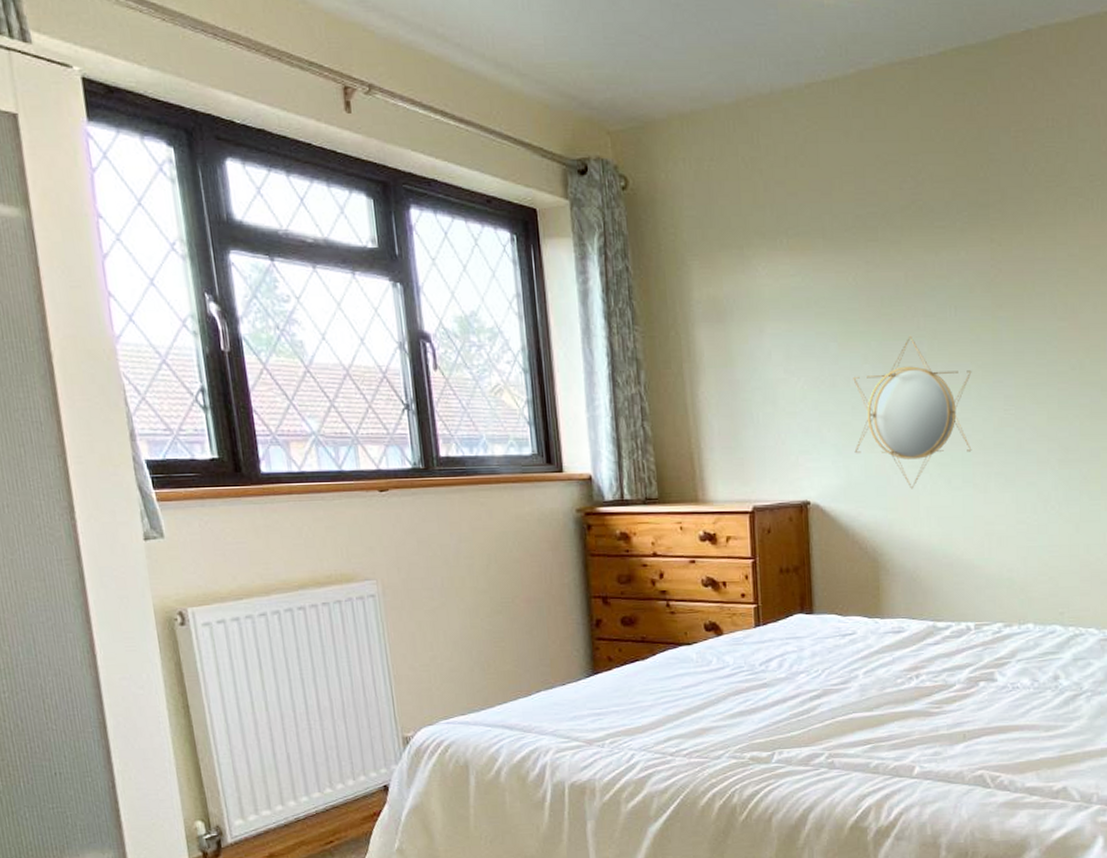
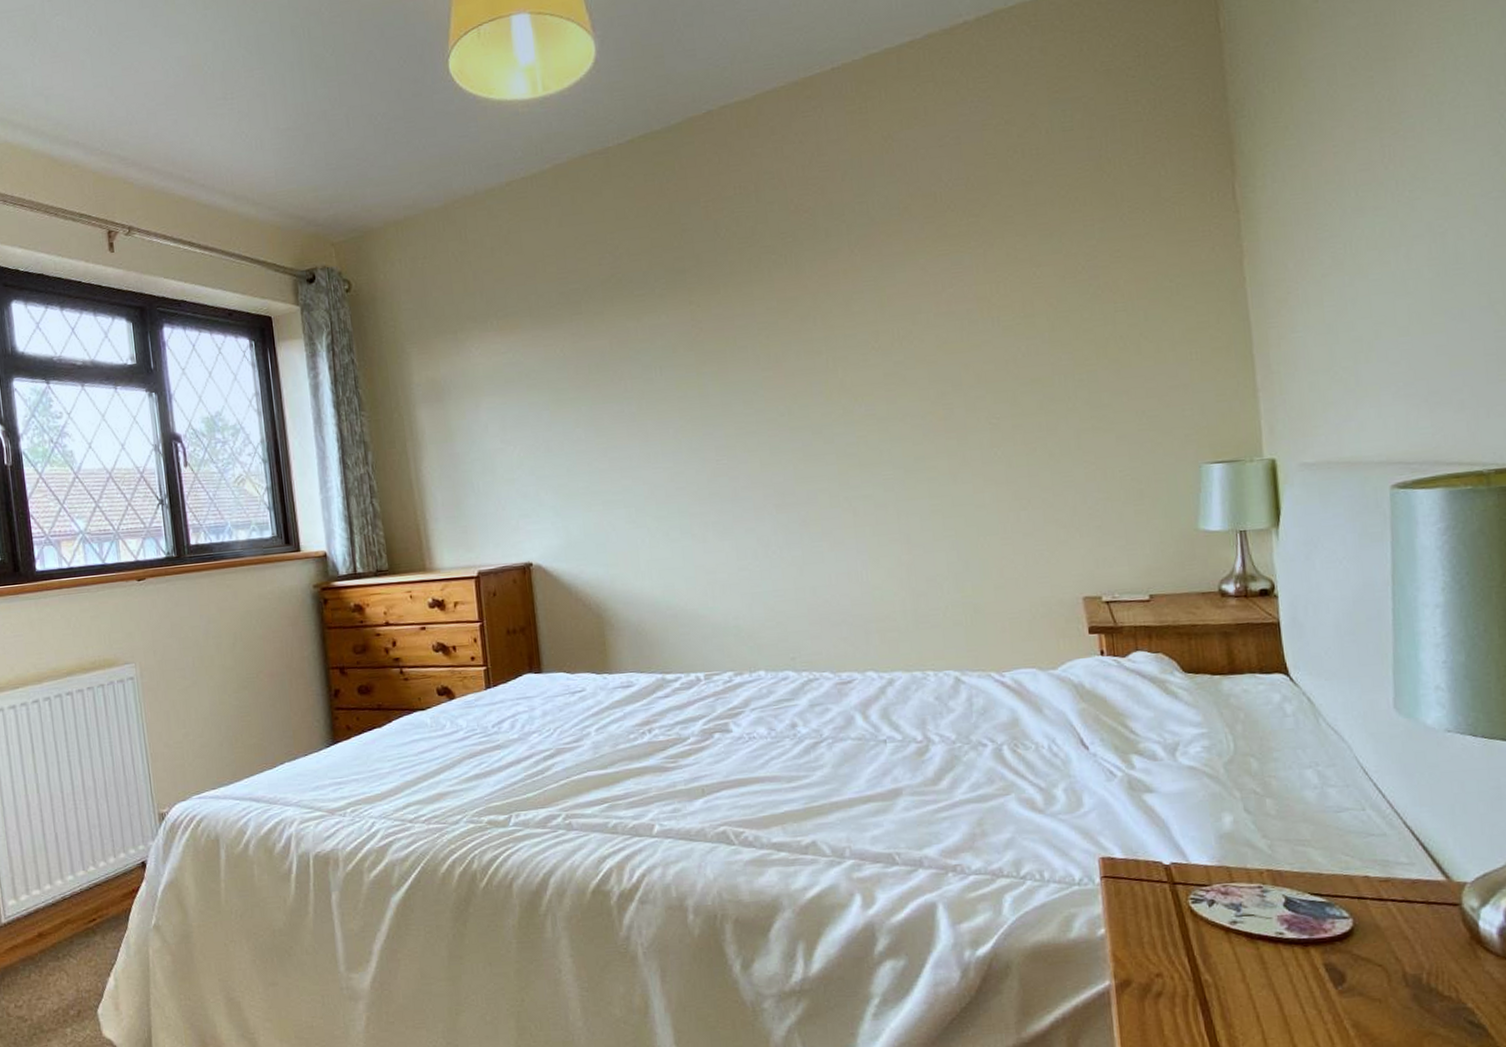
home mirror: present [853,335,972,489] -> none [566,397,688,544]

